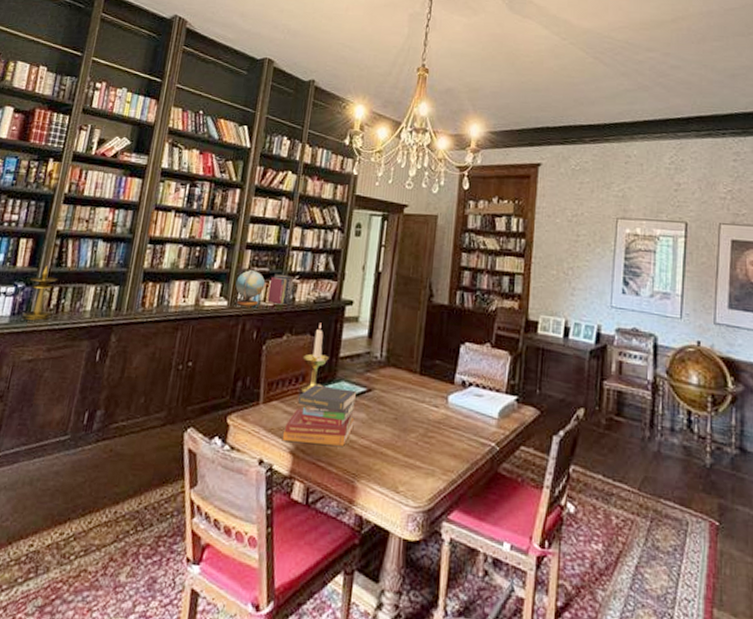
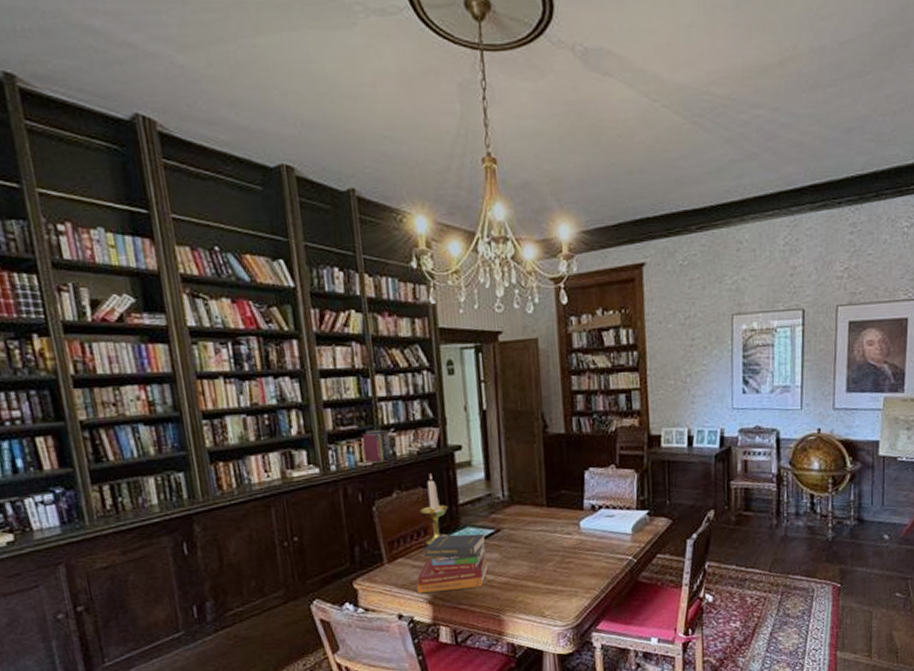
candlestick: present [21,264,59,321] -> none [67,462,114,527]
globe: present [235,270,266,307] -> none [322,430,358,471]

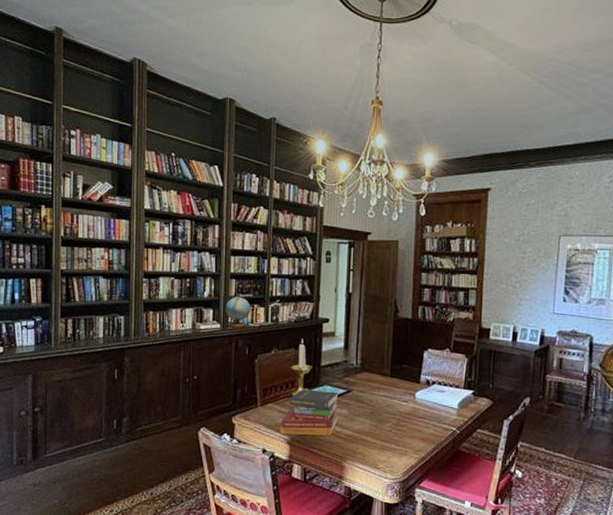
globe: none [322,430,358,471] -> present [225,297,251,328]
books: present [361,429,392,463] -> none [254,299,276,325]

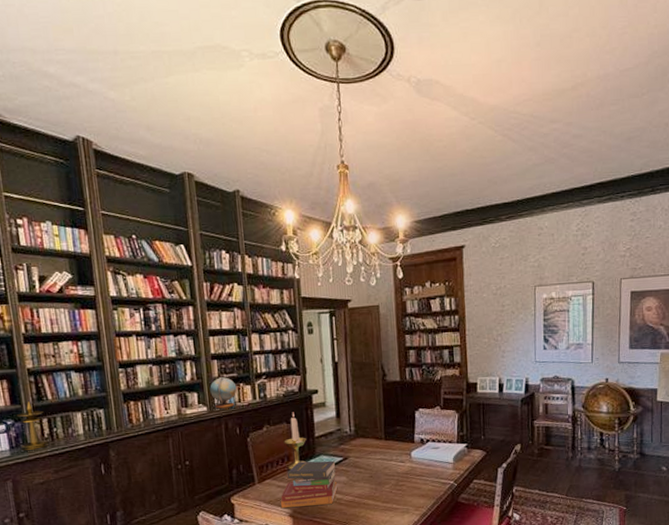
candlestick: none [45,300,71,349] -> present [16,400,50,451]

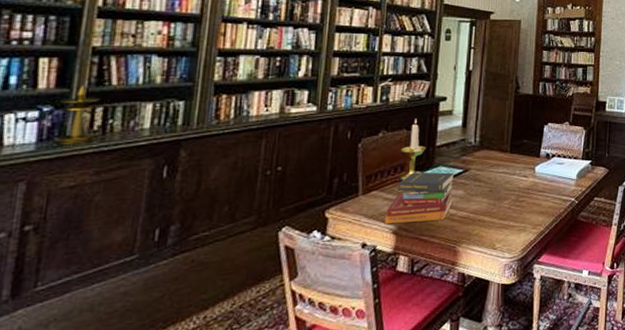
globe: present [210,377,237,409] -> none [324,76,357,110]

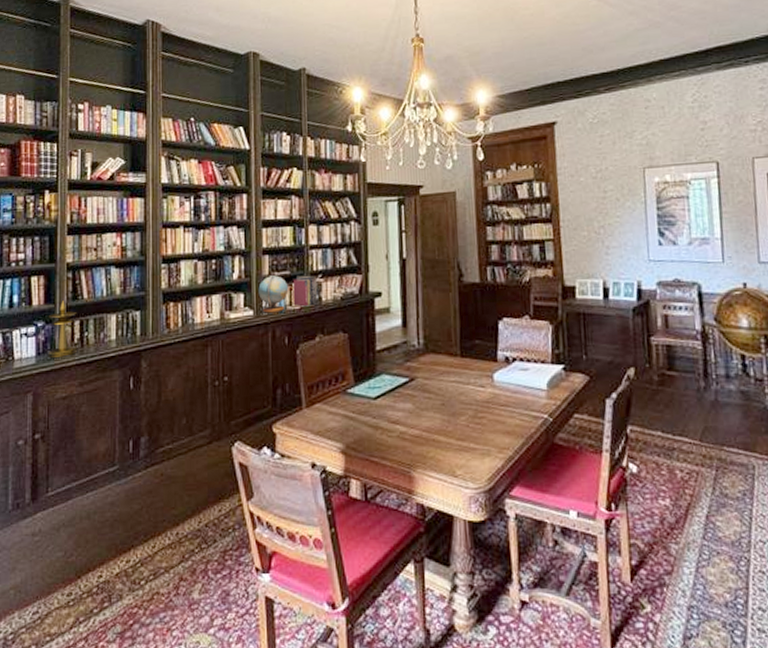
globe: none [324,76,357,110] -> present [258,275,289,313]
books: none [360,78,387,106] -> present [292,275,318,307]
books: present [385,172,455,223] -> none [331,381,402,441]
candlestick: present [398,118,426,180] -> none [339,319,366,391]

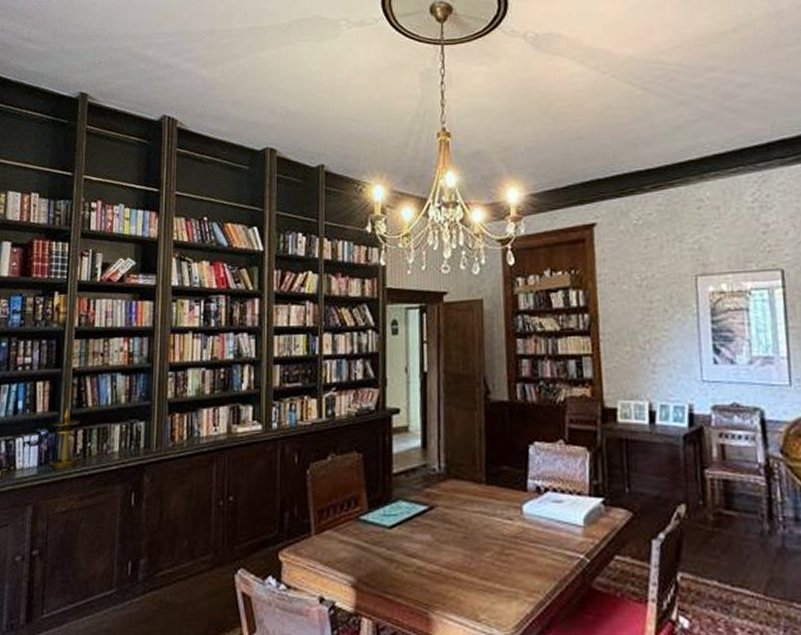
globe: present [258,275,289,313] -> none [268,387,300,428]
books: present [292,275,318,307] -> none [304,387,331,422]

